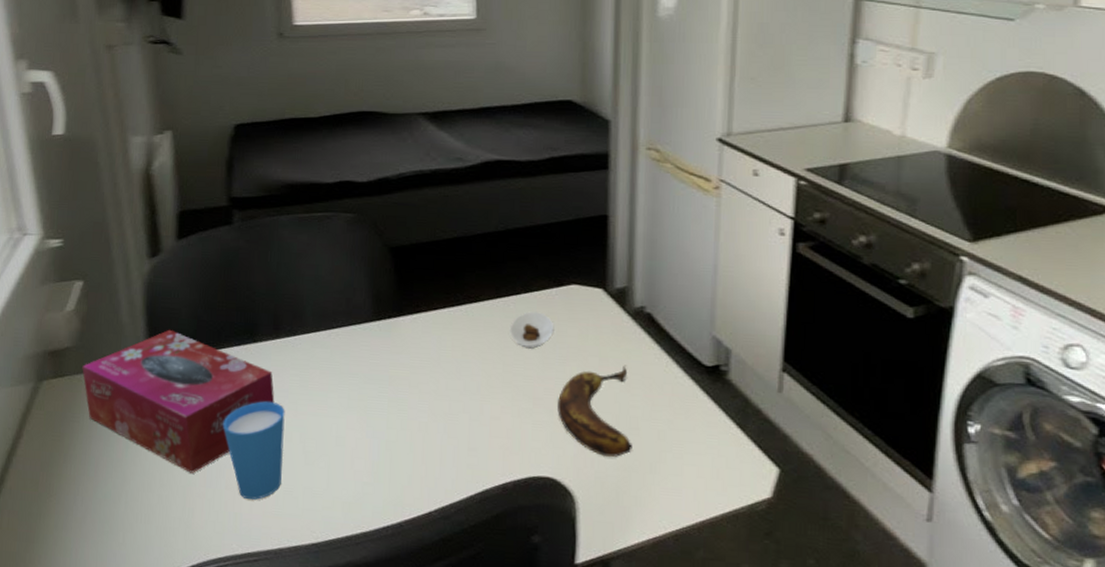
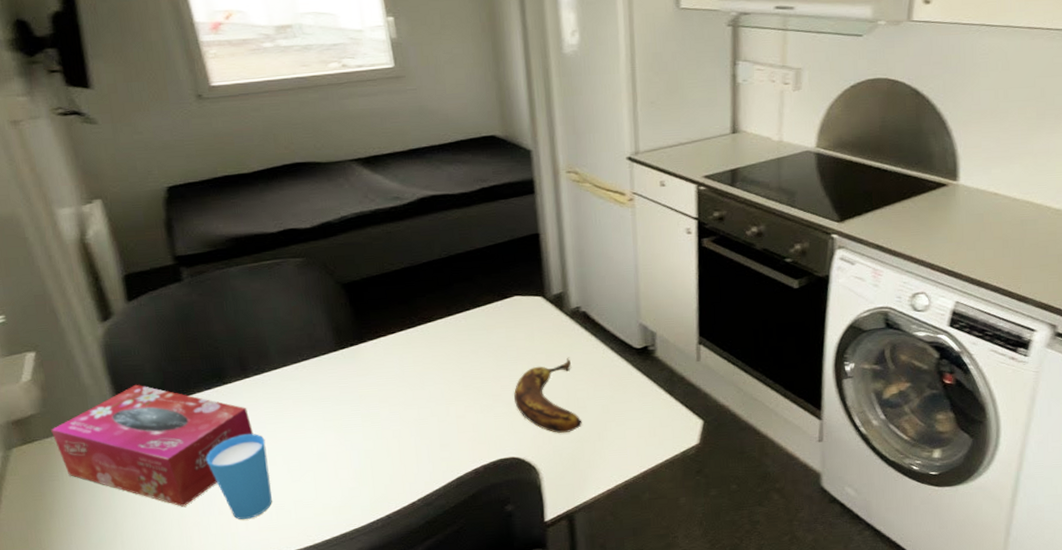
saucer: present [509,311,554,349] -> none [463,323,504,355]

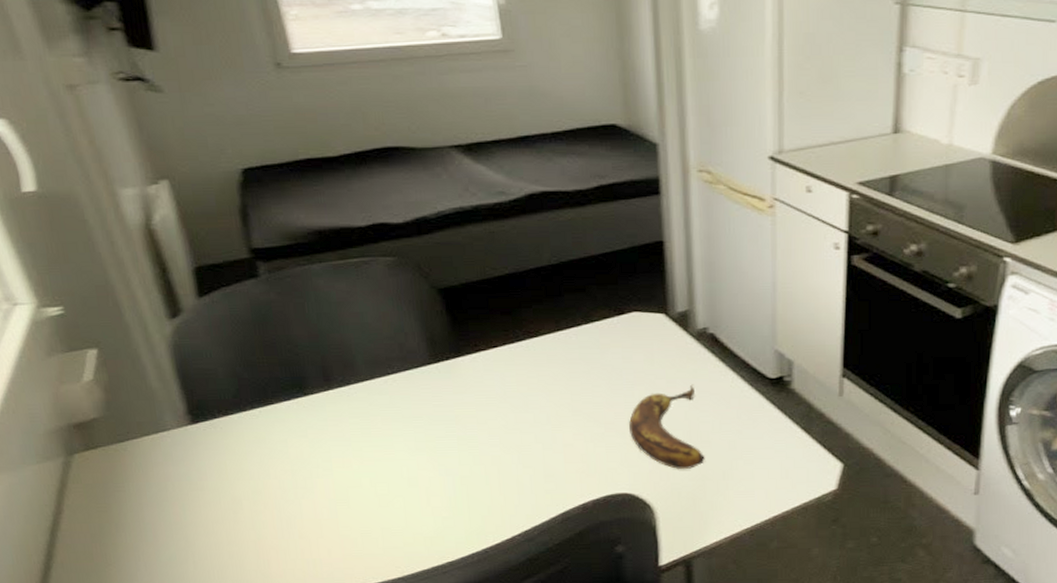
tissue box: present [51,384,254,507] -> none [116,390,338,528]
cup: present [206,434,272,520] -> none [285,452,358,546]

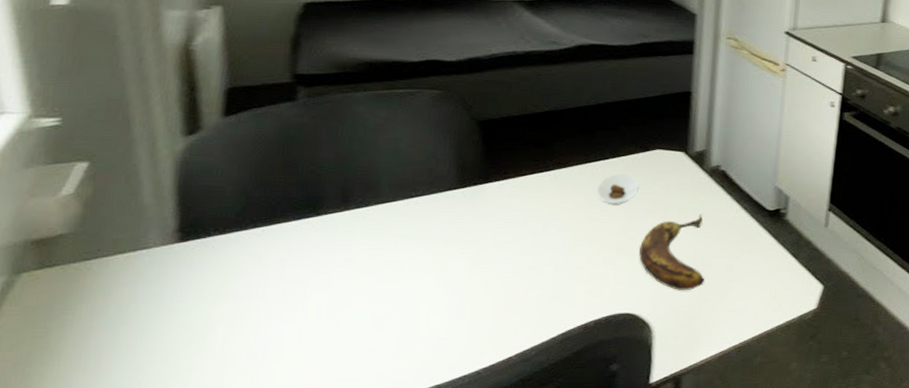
saucer: none [574,341,619,377] -> present [596,174,639,205]

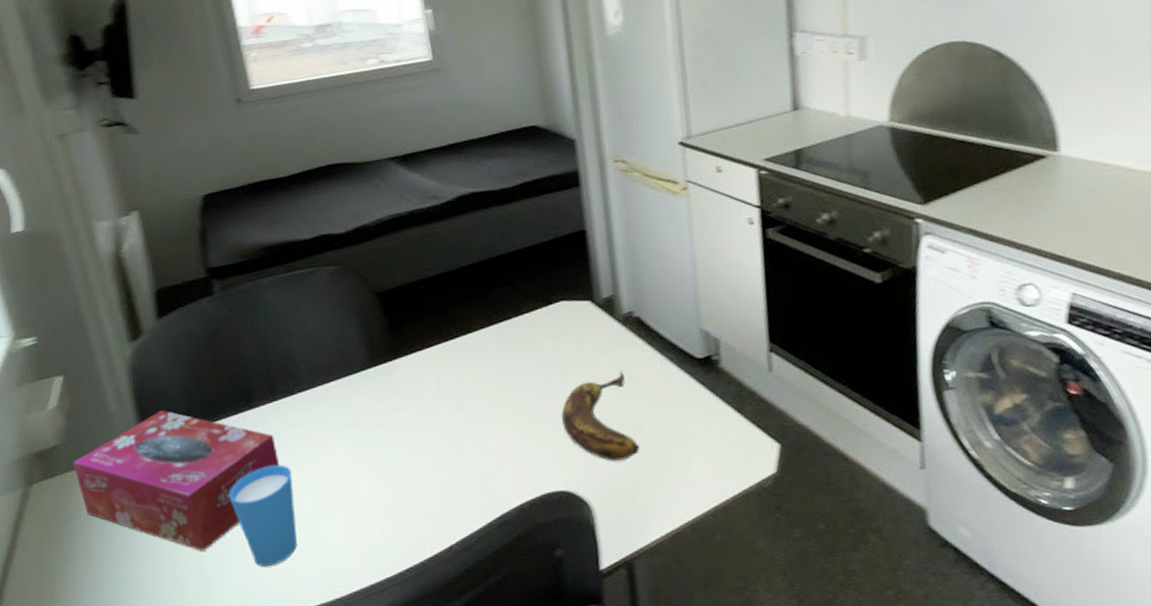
tissue box: none [82,208,340,352] -> present [73,410,280,551]
cup: none [274,272,352,371] -> present [229,465,297,567]
saucer: present [596,174,639,205] -> none [505,333,549,370]

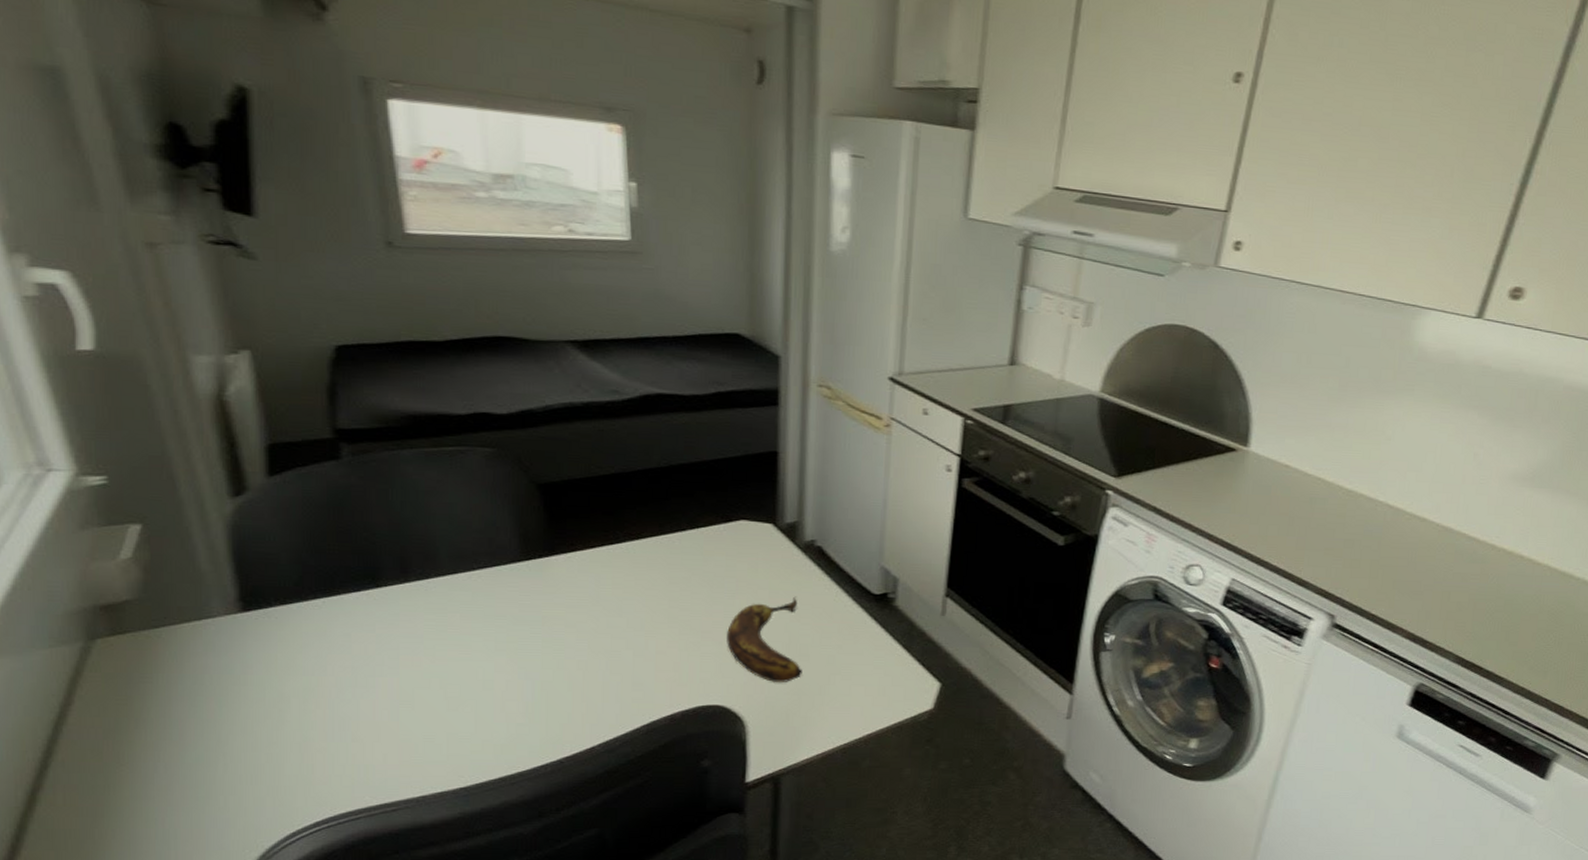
tissue box: present [73,410,280,551] -> none [150,576,407,728]
cup: present [229,465,297,567] -> none [344,649,421,751]

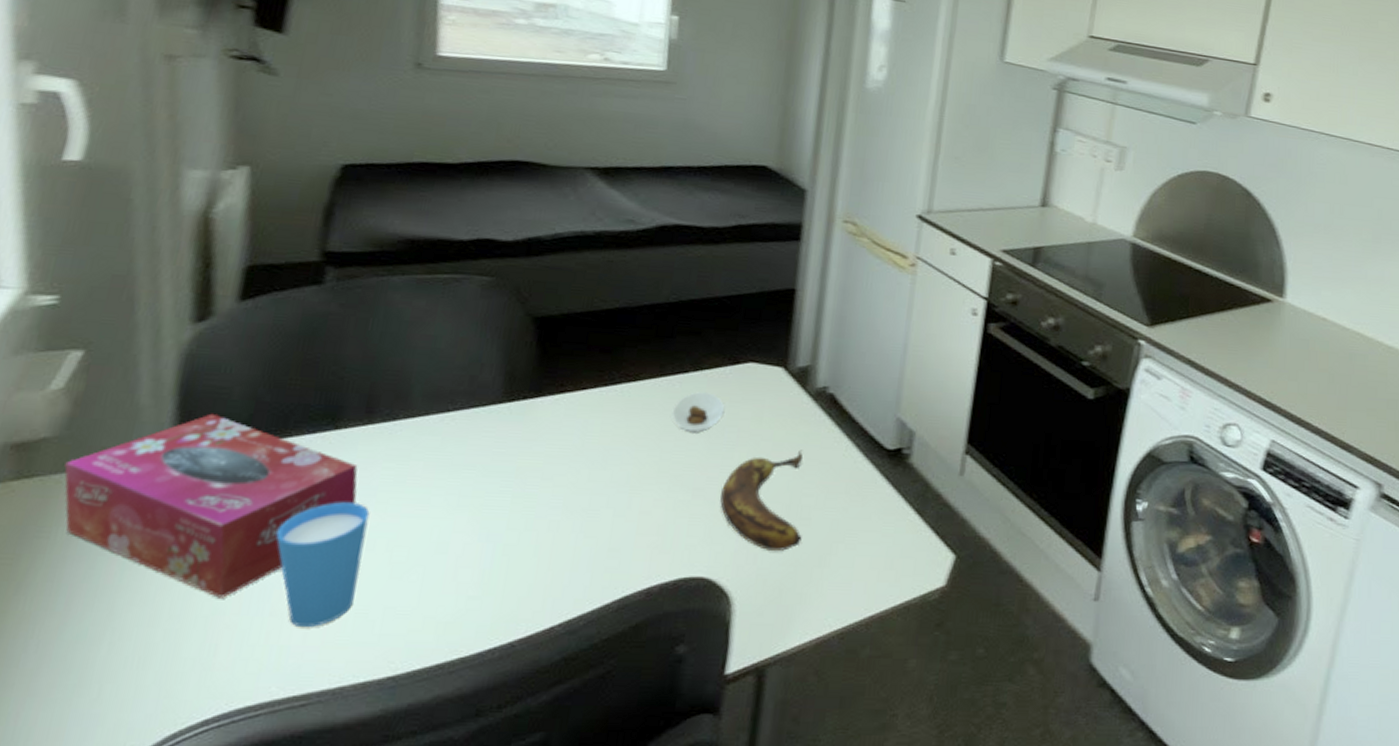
tissue box: none [150,576,407,728] -> present [64,413,358,598]
cup: none [344,649,421,751] -> present [276,502,370,628]
saucer: none [675,547,723,584] -> present [671,392,725,433]

